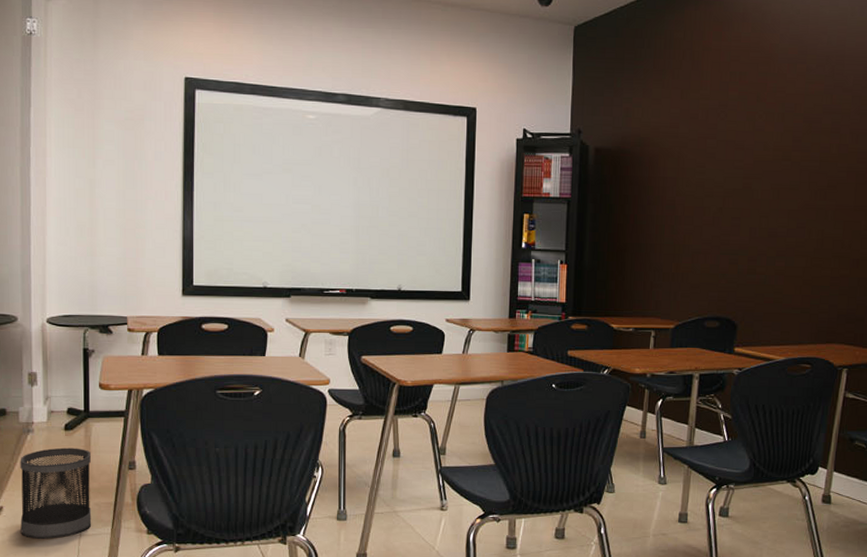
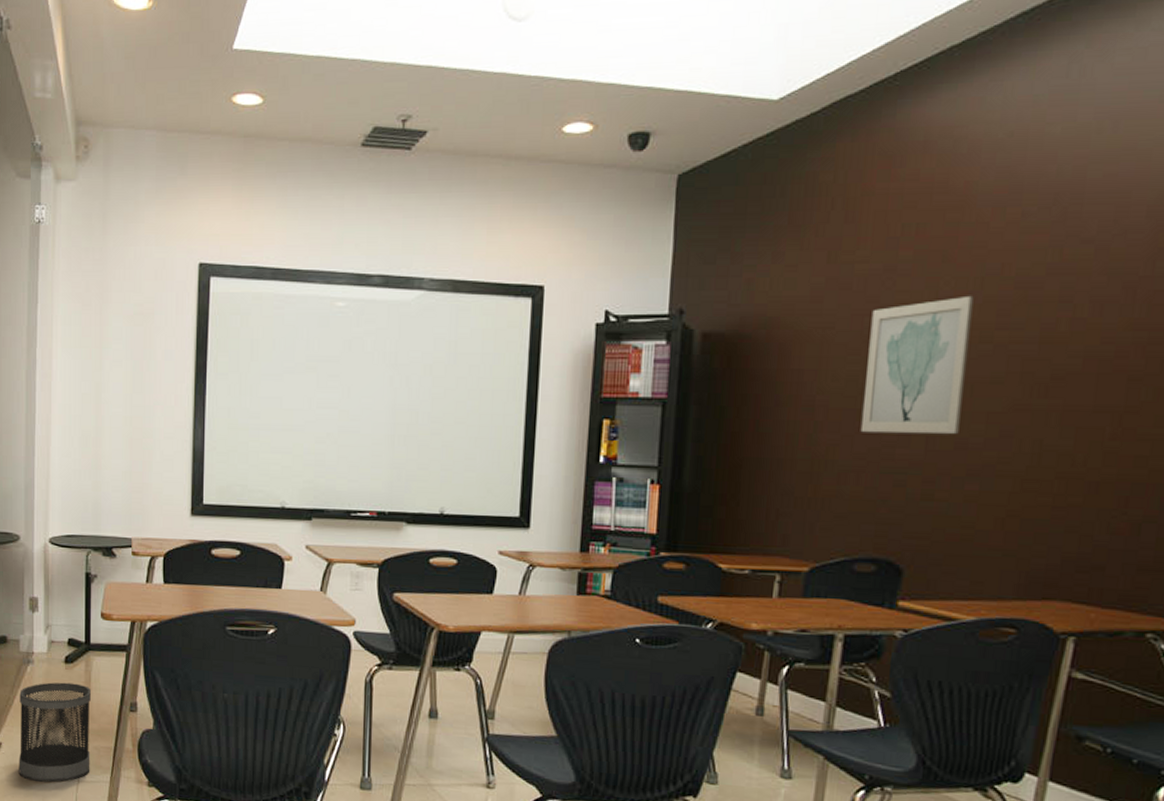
wall art: none [706,126,778,226] -> present [860,295,974,434]

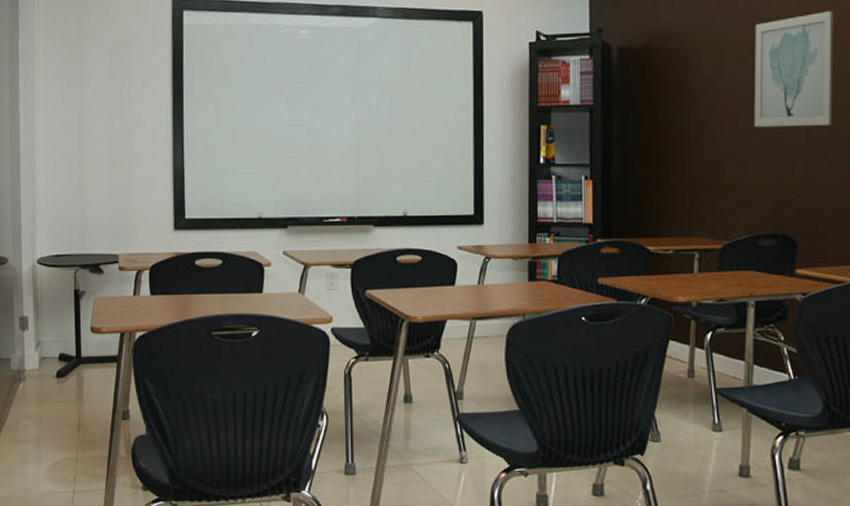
wastebasket: present [18,682,91,783] -> none [12,396,86,495]

